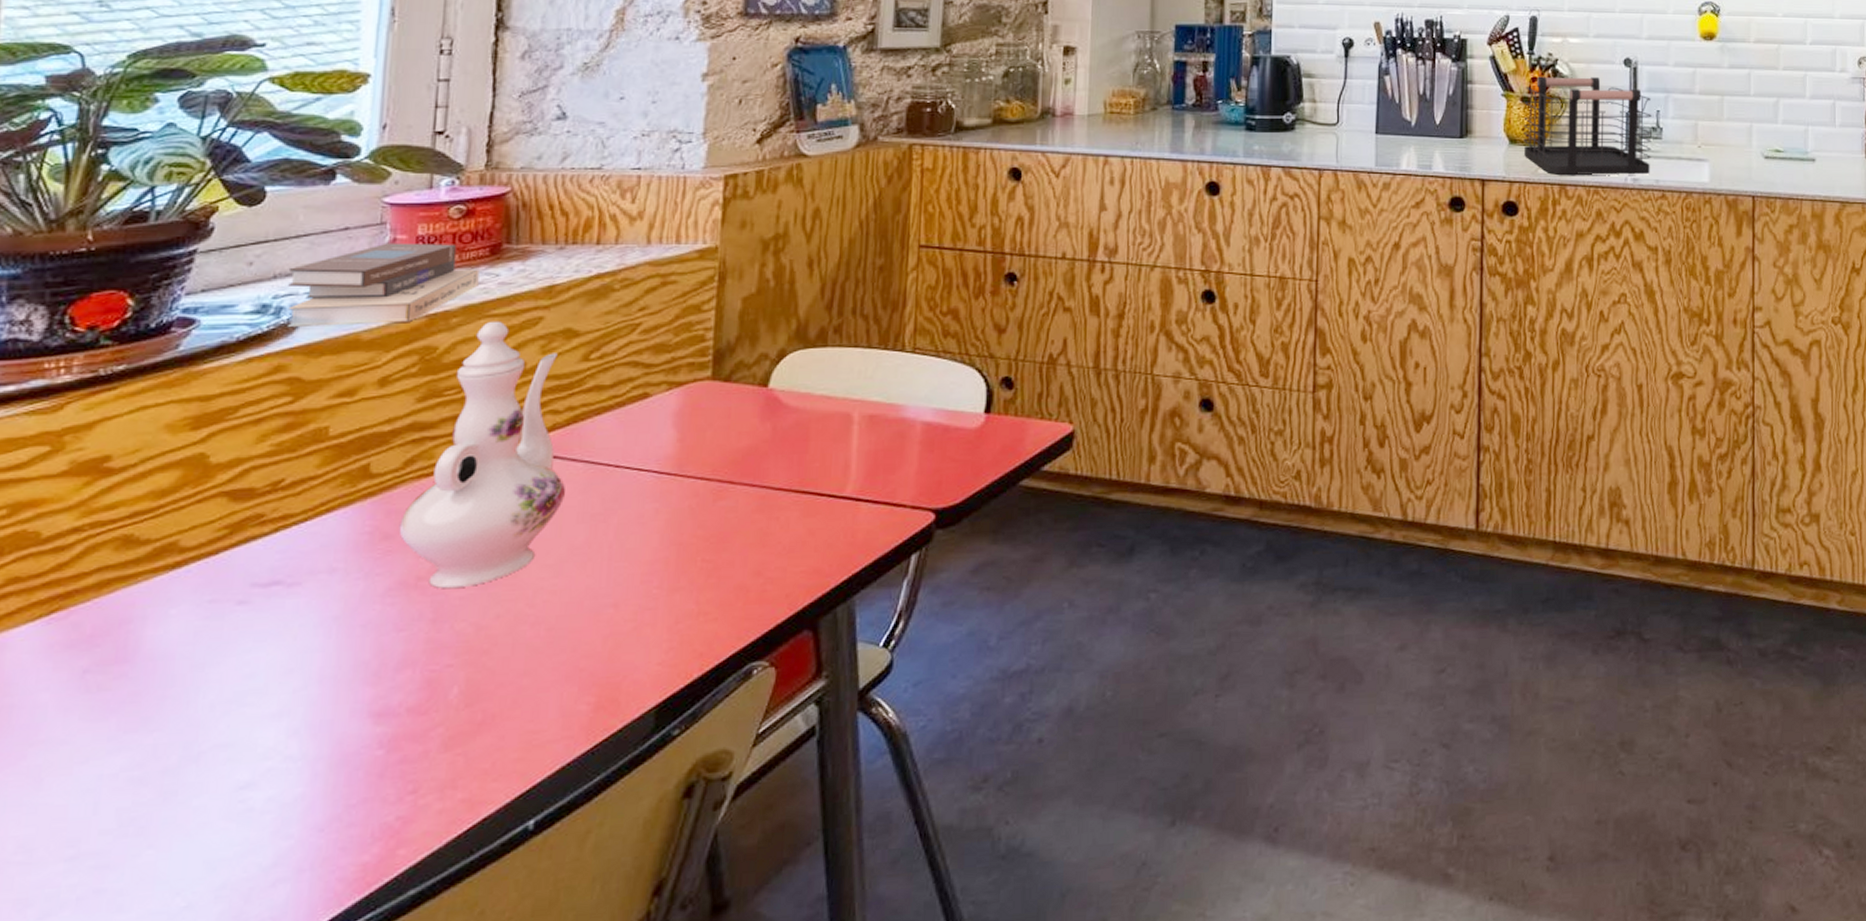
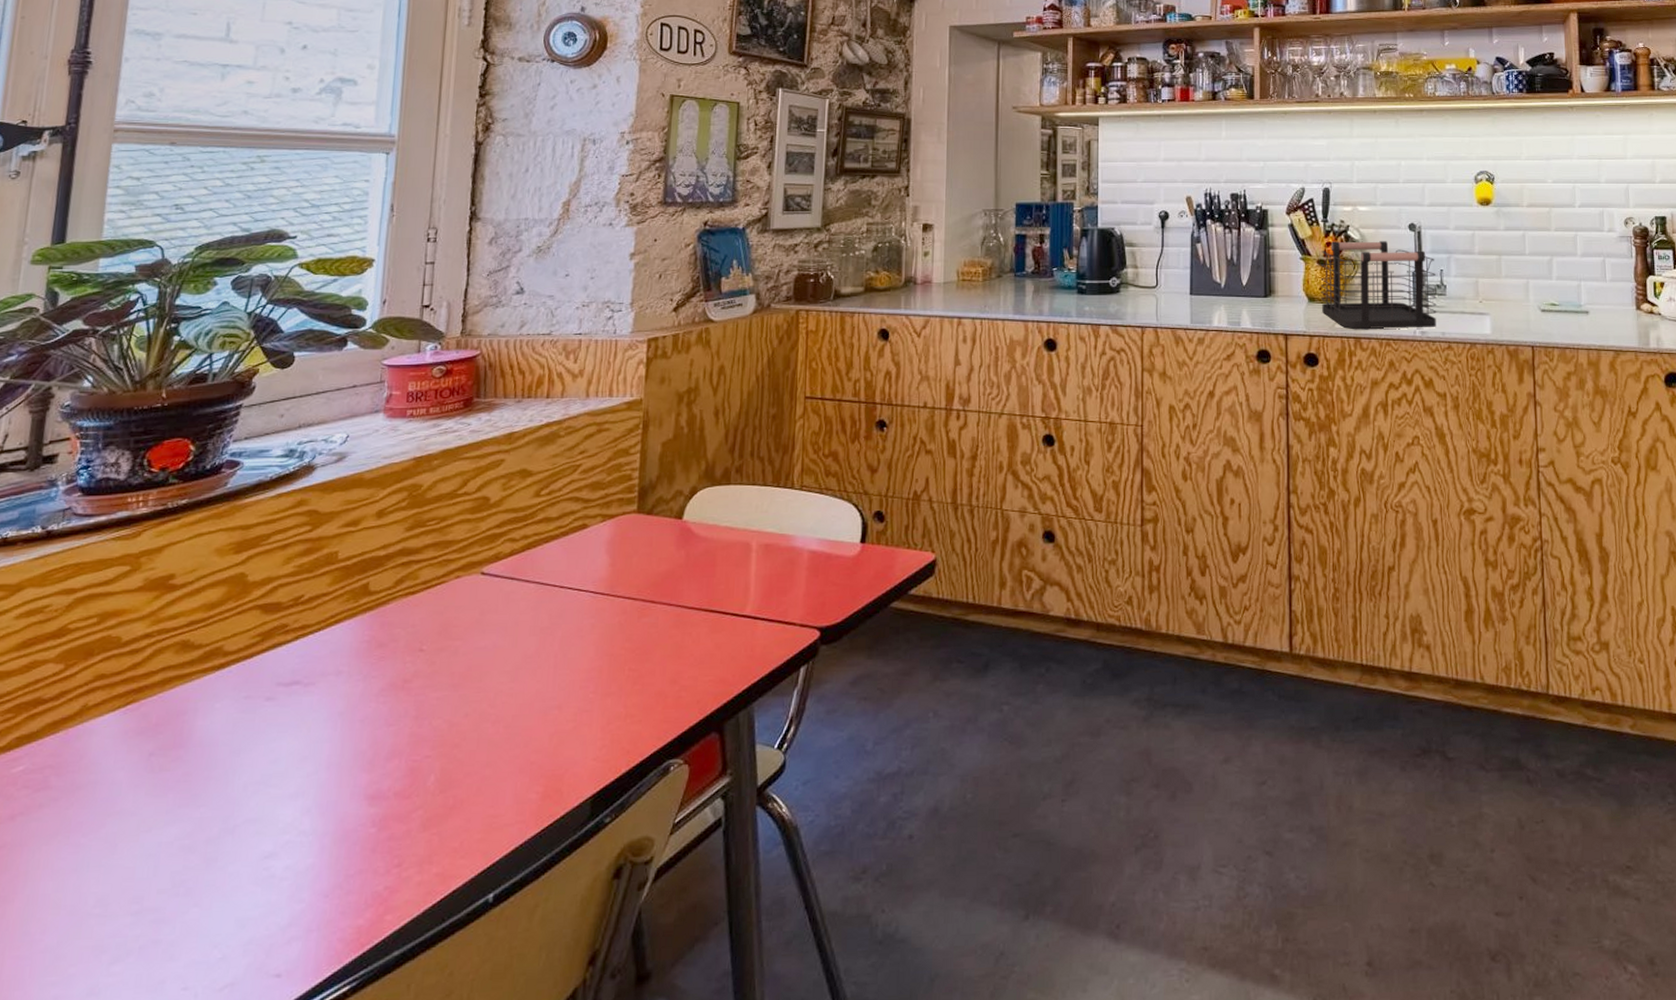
books: present [286,242,480,328] -> none [308,397,456,469]
ewer: present [399,321,566,589] -> none [390,462,521,691]

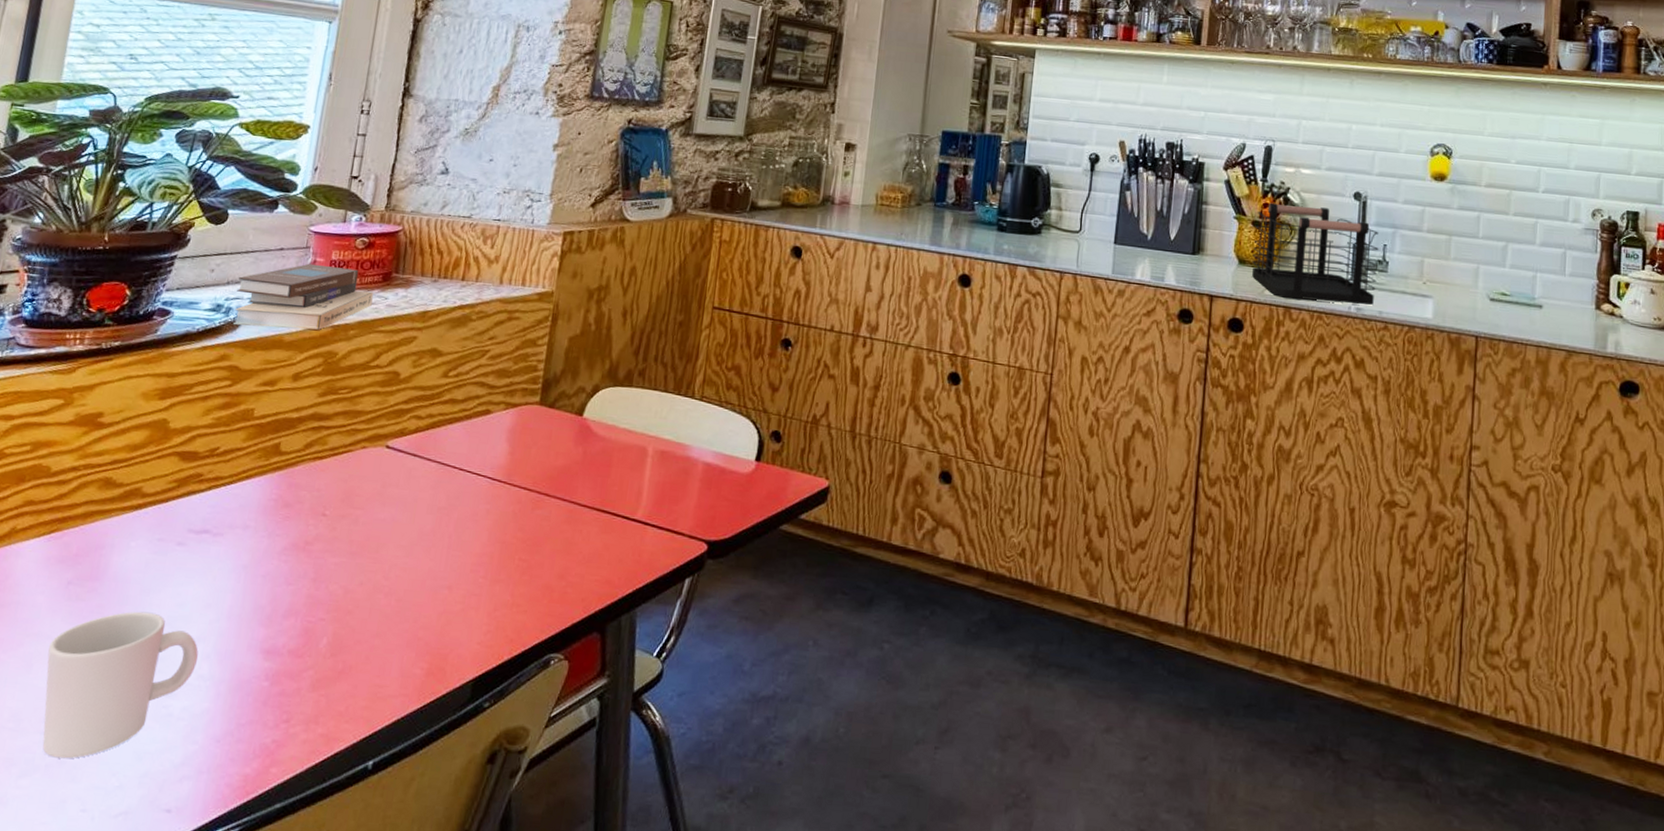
mug: none [132,773,298,938] -> present [42,611,199,759]
books: none [308,397,456,469] -> present [232,263,374,330]

